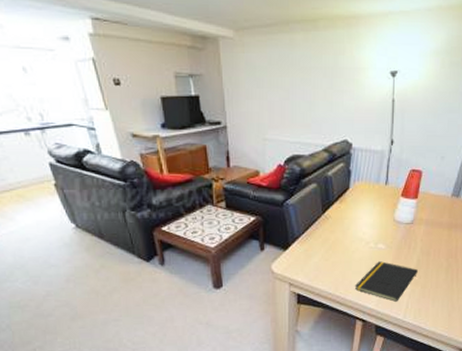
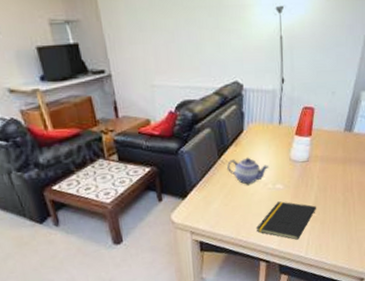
teapot: none [331,215,373,242] -> present [227,157,270,185]

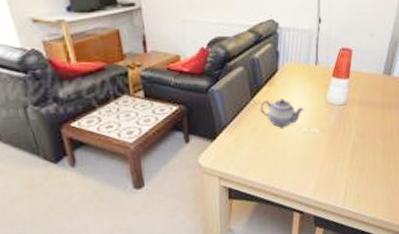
notepad: present [255,201,316,240] -> none [289,146,354,189]

